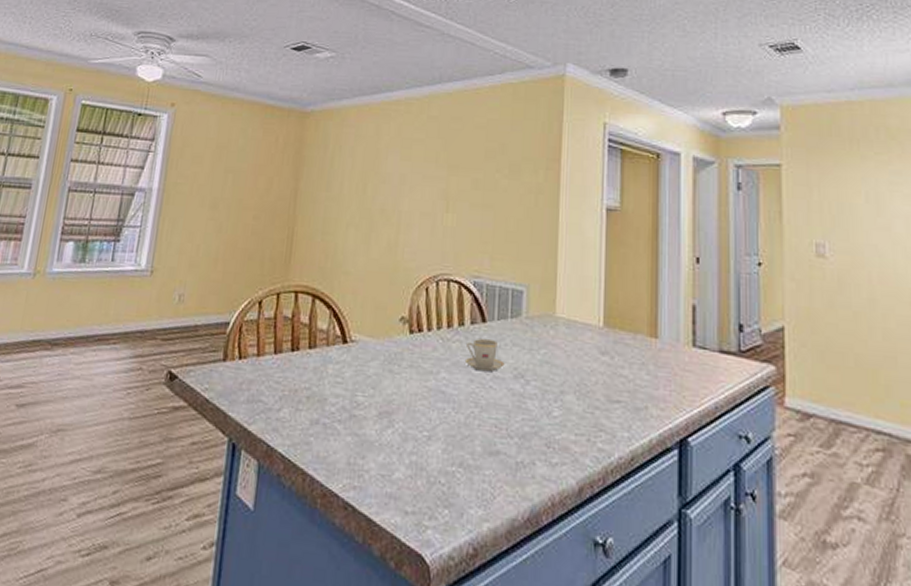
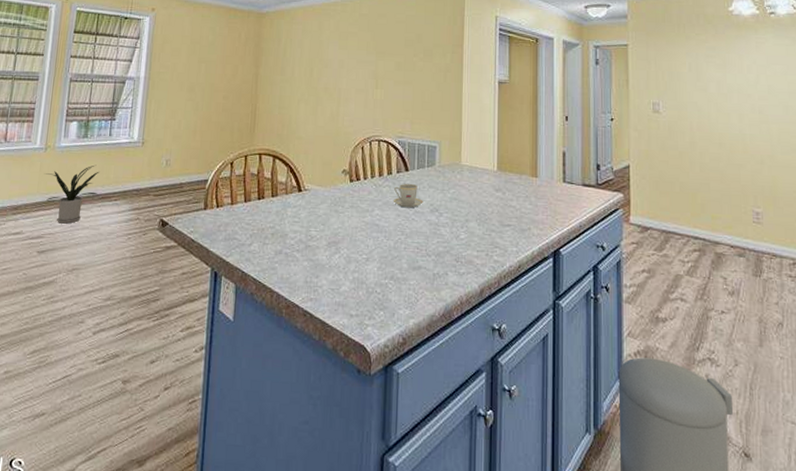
house plant: none [29,297,97,371] -> present [45,165,100,224]

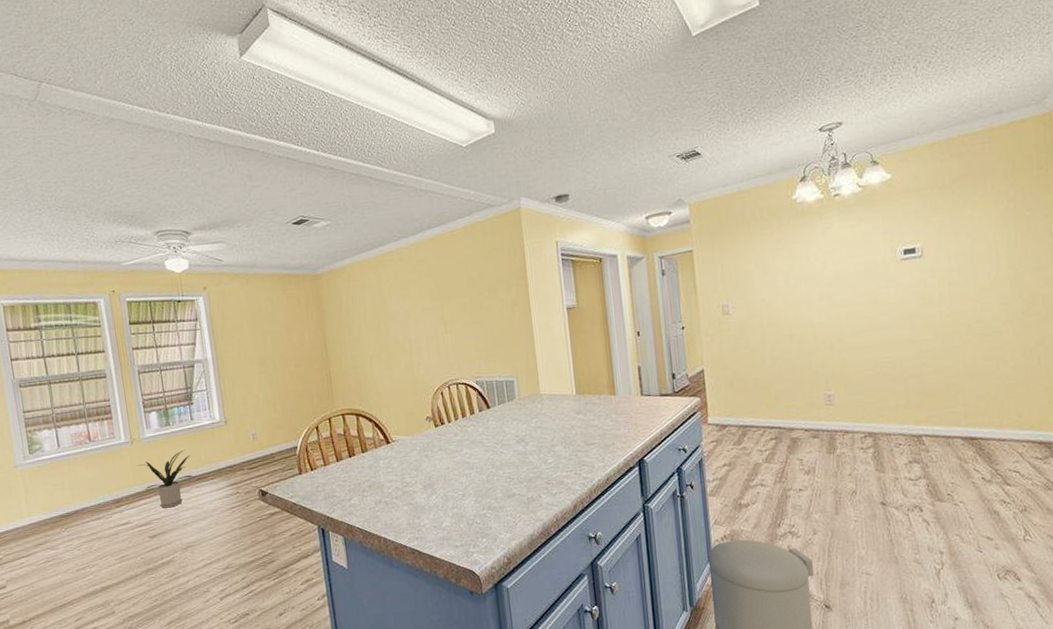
teacup: present [393,183,423,208] -> none [479,419,509,443]

